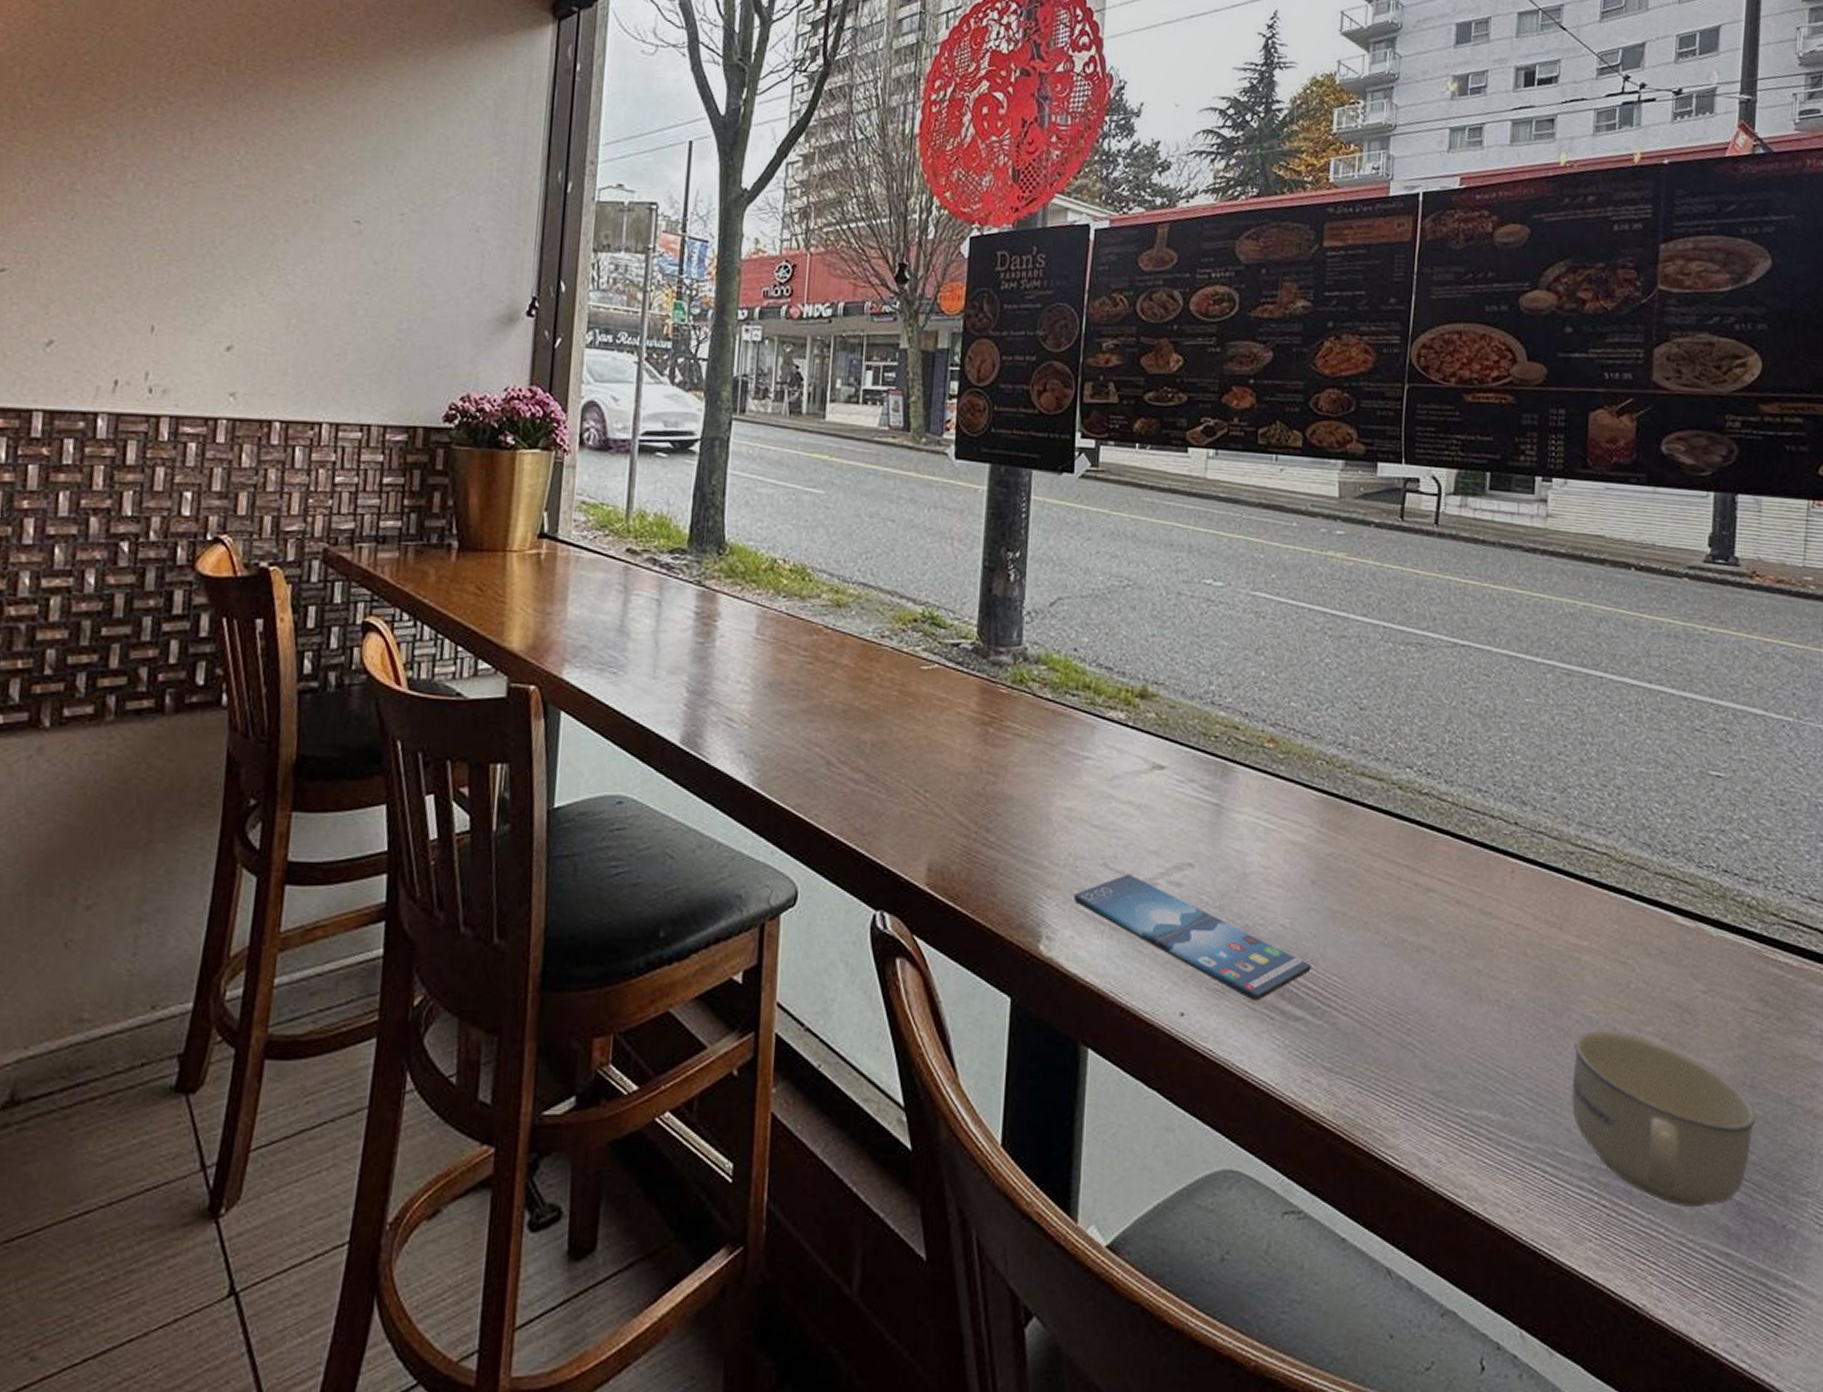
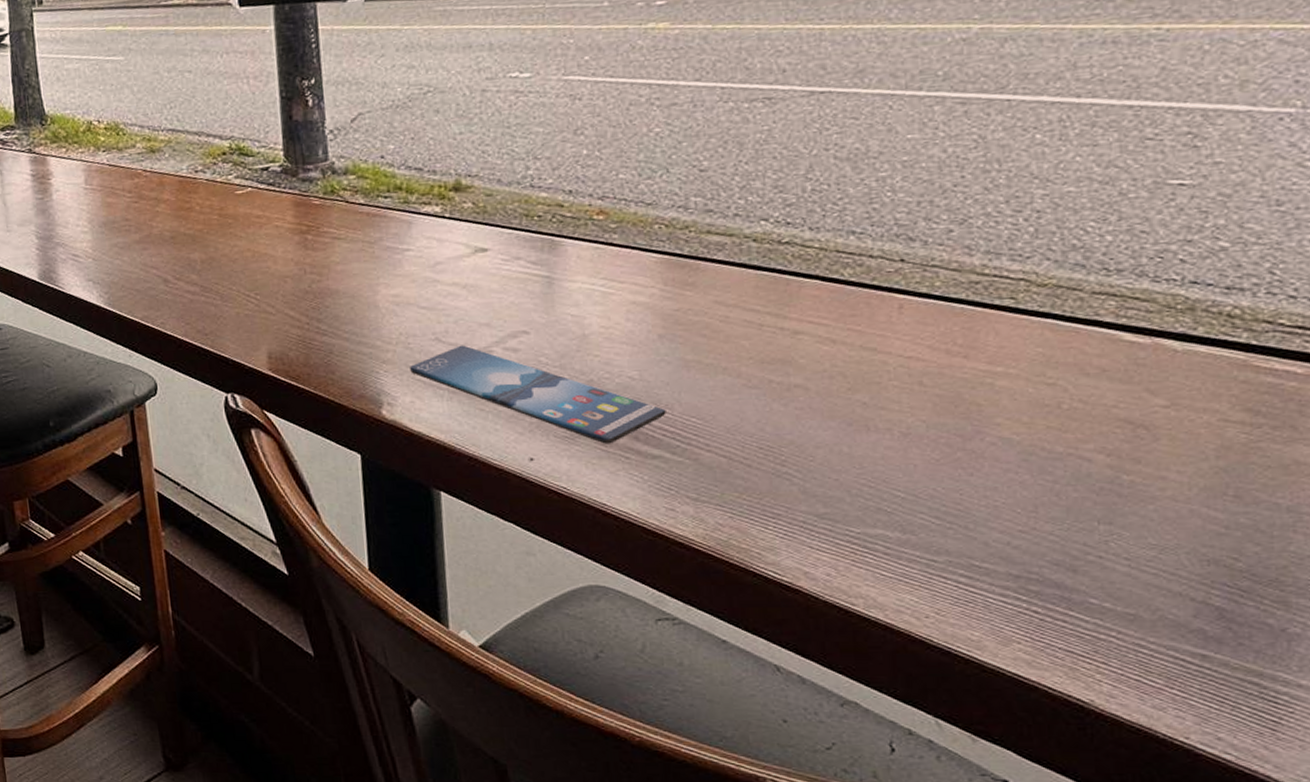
cup: present [1572,1030,1756,1208] -> none [988,450,1243,613]

